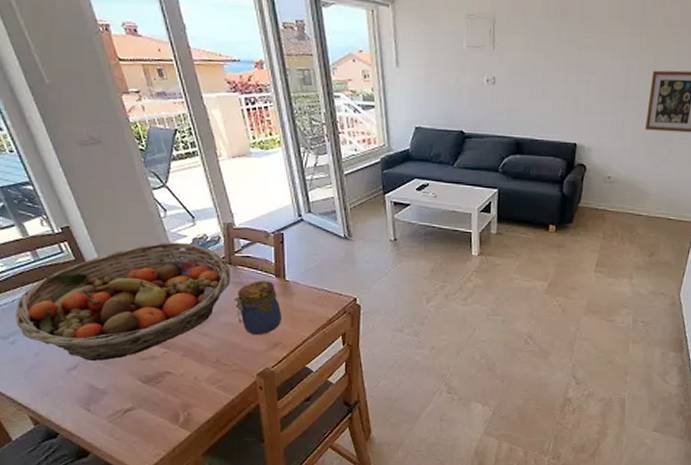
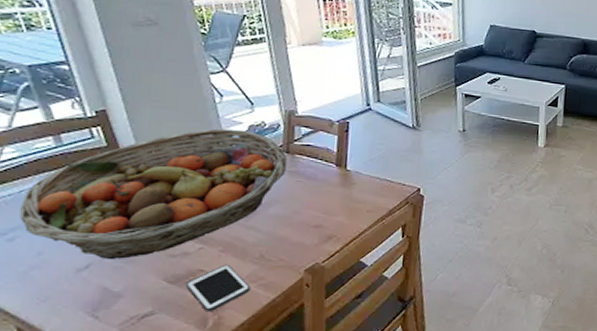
cell phone: none [157,367,212,408] -> present [186,264,251,311]
jar: present [233,280,283,336] -> none [287,170,340,228]

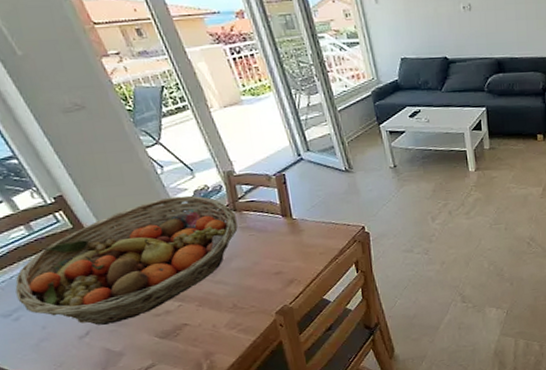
cell phone: present [186,264,251,311] -> none [175,316,232,358]

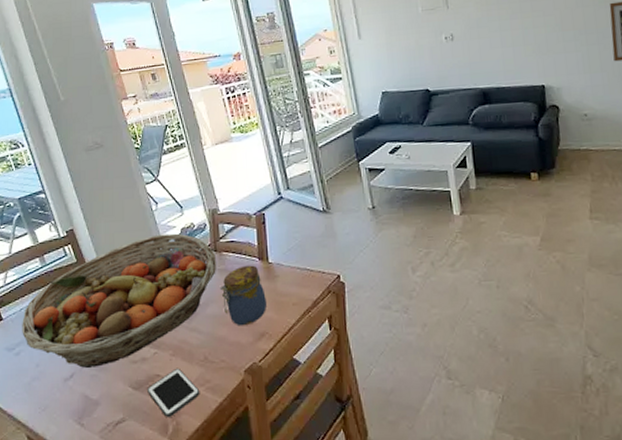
cell phone: none [175,316,232,358] -> present [147,368,200,417]
jar: none [243,221,294,276] -> present [219,265,268,326]

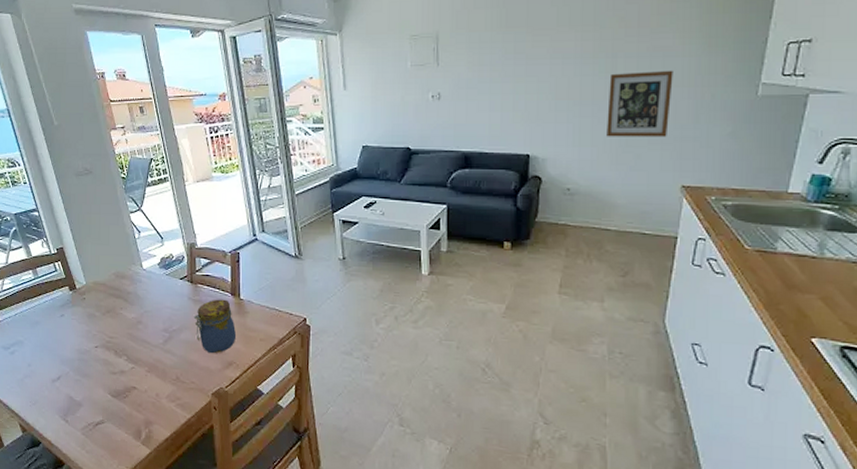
fruit basket: present [22,233,217,368] -> none [16,261,193,373]
cell phone: present [147,368,200,417] -> none [125,383,171,425]

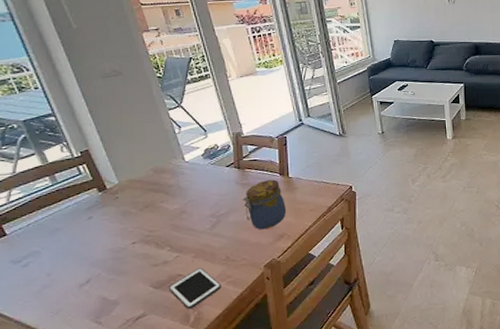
cell phone: none [125,383,171,425] -> present [169,267,222,309]

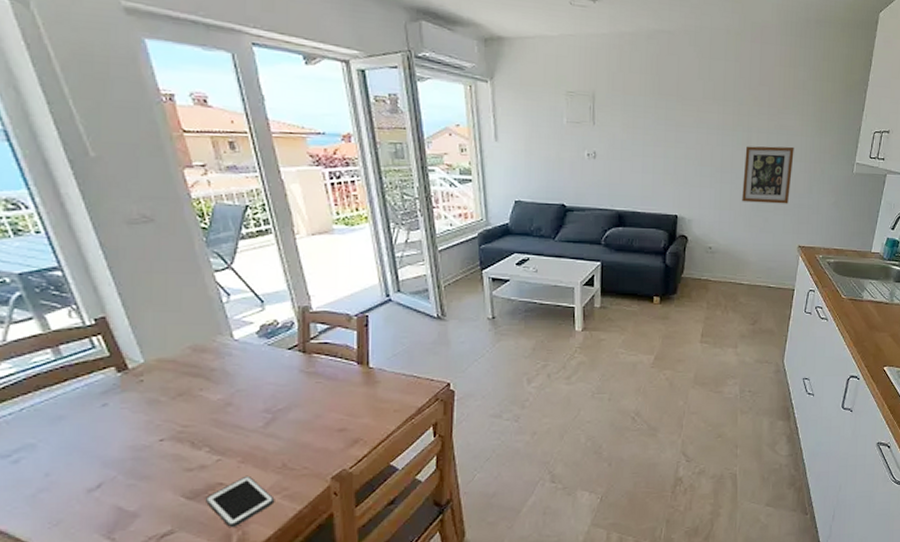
jar: present [242,179,287,230] -> none [306,369,364,433]

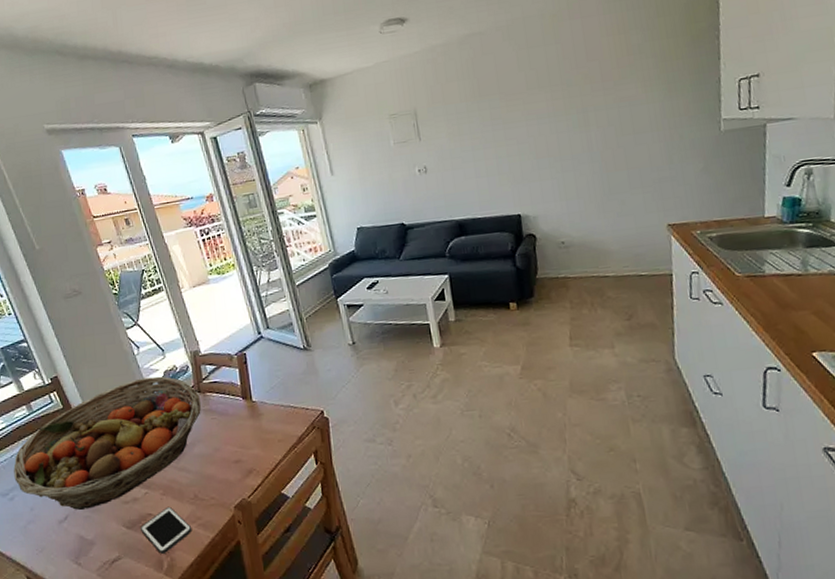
fruit basket: none [23,330,305,477] -> present [13,376,202,510]
wall art: present [742,146,794,204] -> none [583,117,646,188]

